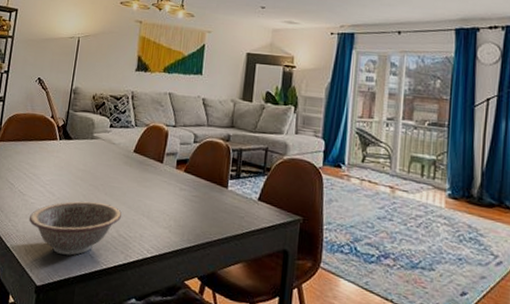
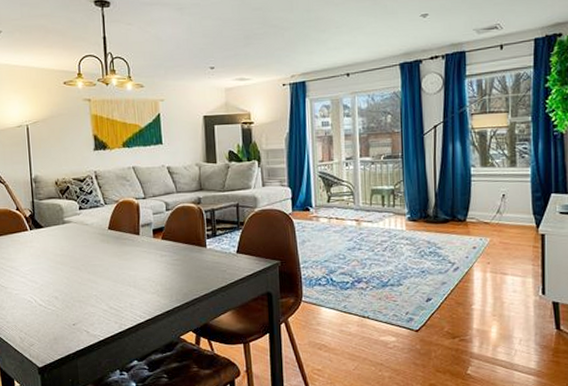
decorative bowl: present [29,201,122,256] -> none [16,282,109,335]

